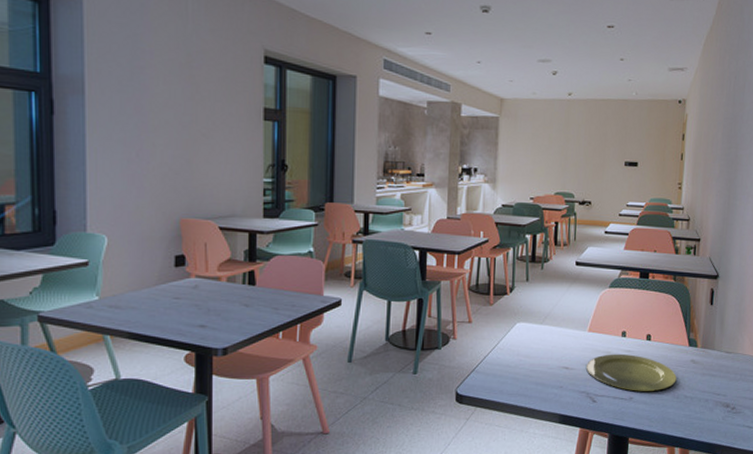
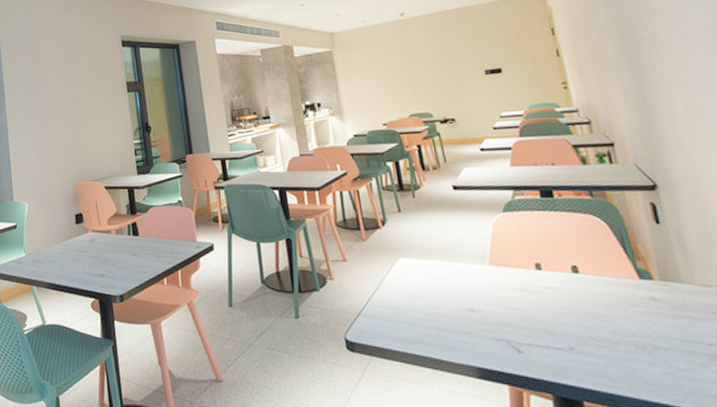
plate: present [586,353,677,392] -> none [497,291,635,340]

